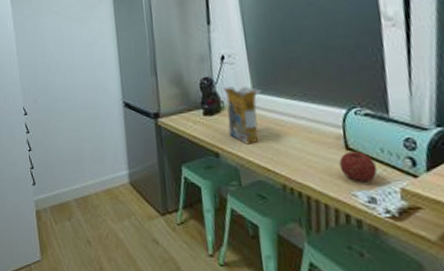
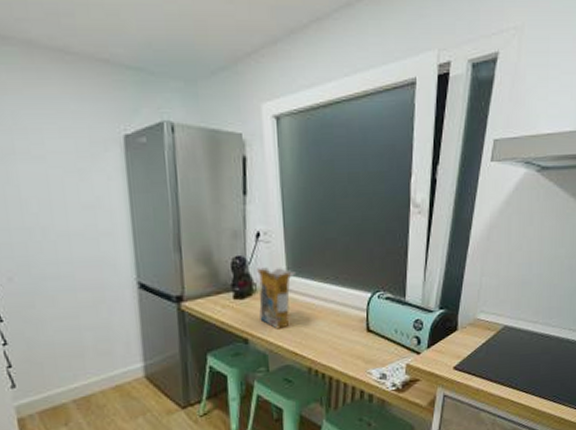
fruit: present [339,150,378,182] -> none [360,331,391,361]

